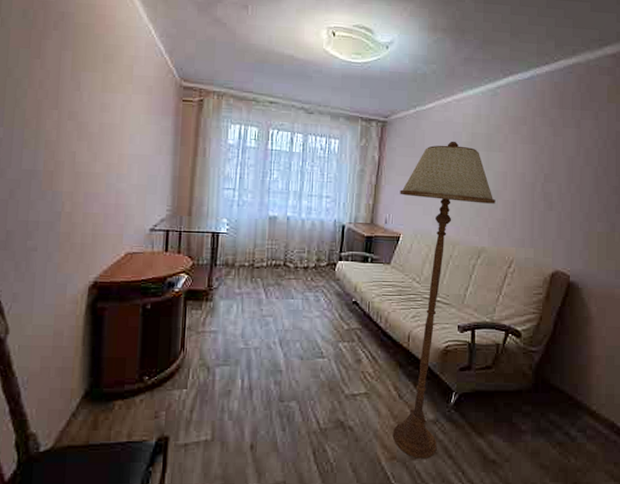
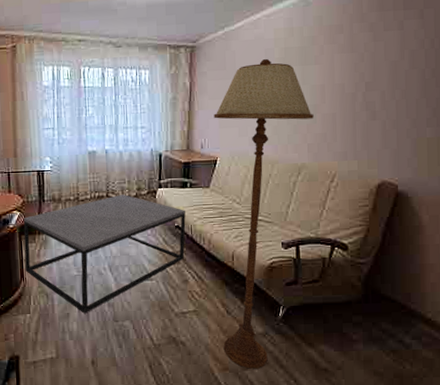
coffee table: none [187,264,364,391] -> present [23,194,186,314]

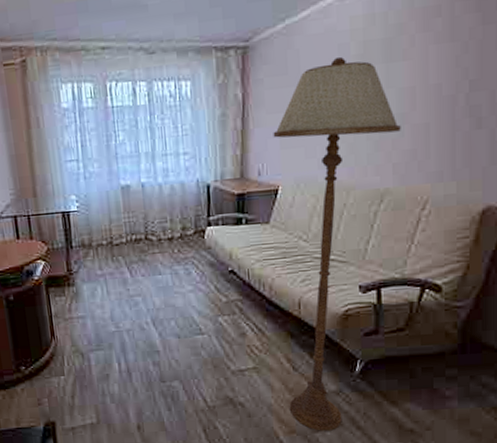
coffee table: present [23,194,186,314] -> none [49,235,242,374]

